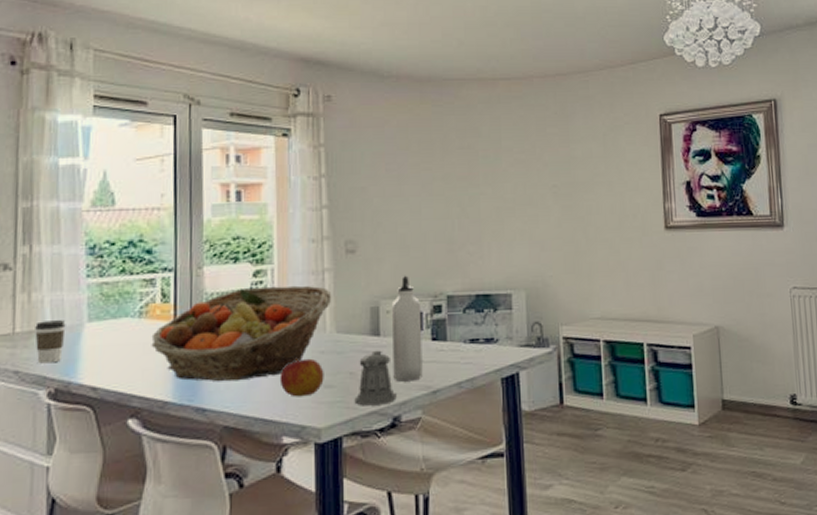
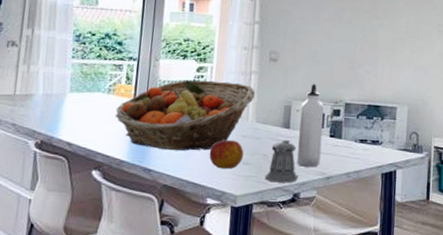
coffee cup: present [35,320,66,364] -> none [30,88,54,121]

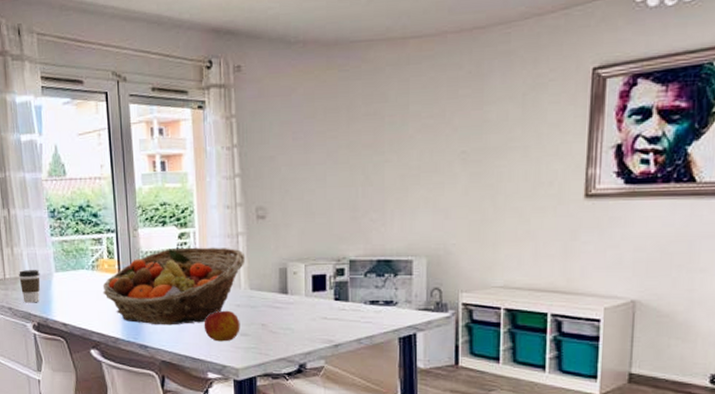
coffee cup: none [30,88,54,121] -> present [19,270,40,303]
pepper shaker: present [265,139,298,183] -> none [266,306,302,353]
water bottle: present [297,83,325,167] -> none [298,240,326,335]

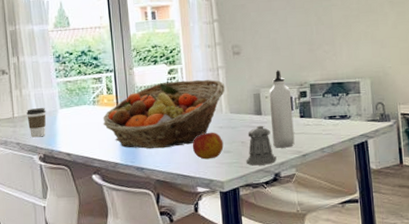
pepper shaker: none [266,306,302,353] -> present [246,125,277,166]
water bottle: none [298,240,326,335] -> present [268,69,295,148]

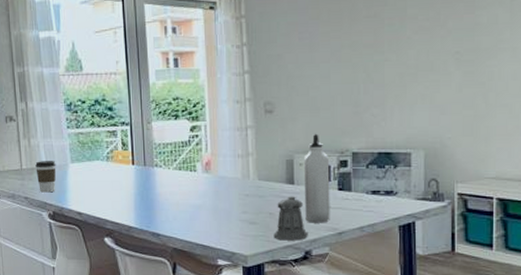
fruit basket: present [103,79,225,149] -> none [117,139,254,214]
apple: present [192,131,224,160] -> none [214,198,249,230]

